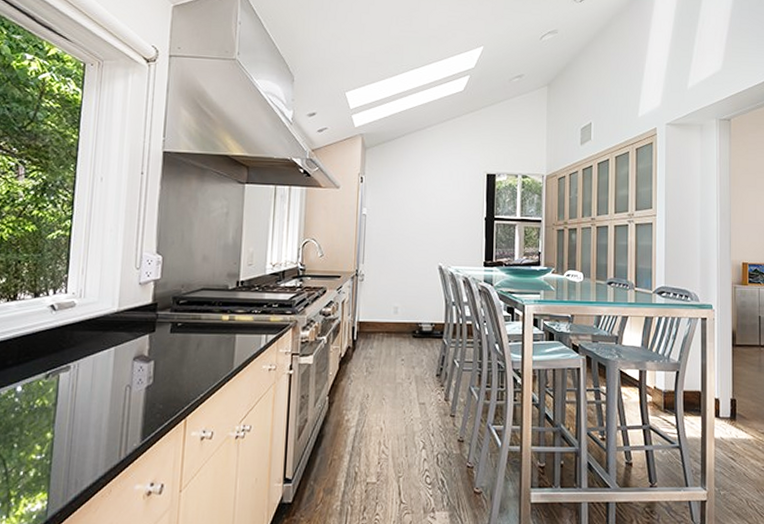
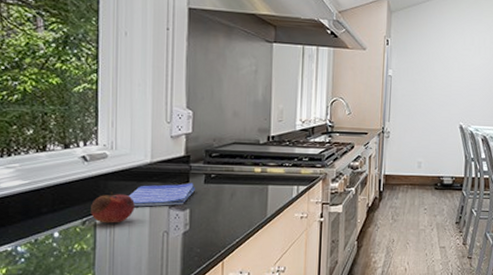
fruit: none [55,342,99,377] -> present [91,191,135,223]
dish towel: none [93,332,161,359] -> present [128,182,195,207]

